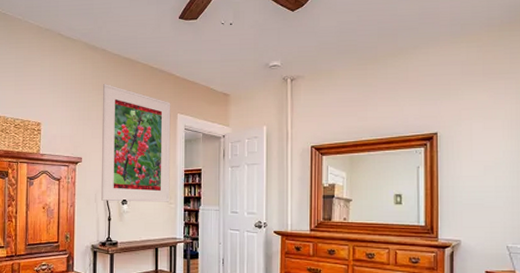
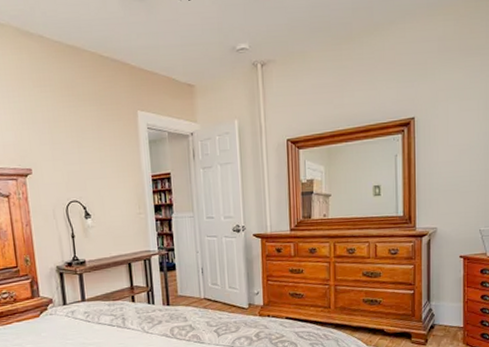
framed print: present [101,84,171,202] -> none [46,79,139,216]

